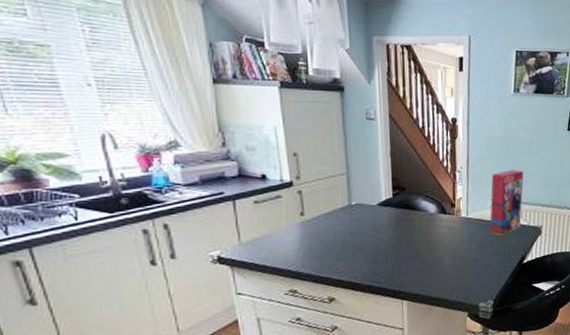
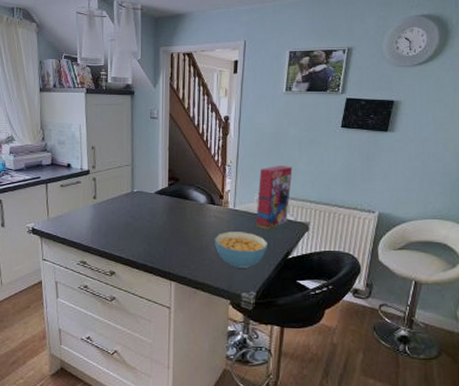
cereal bowl: none [447,240,504,278] -> present [214,232,268,268]

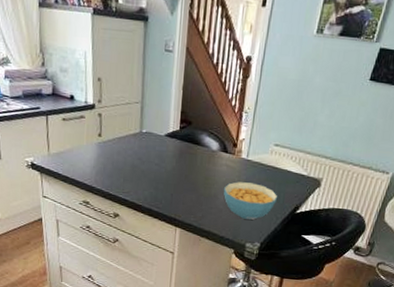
cereal box: present [256,165,293,230] -> none [267,116,313,183]

